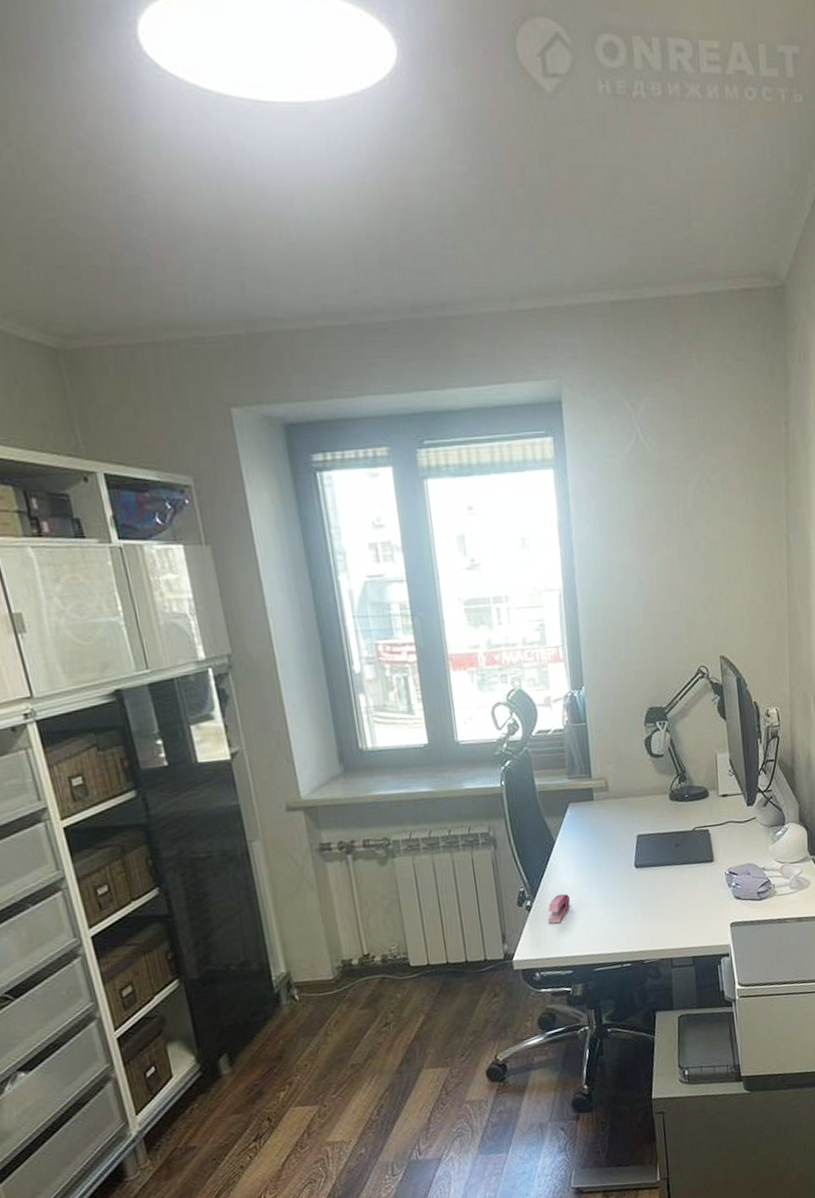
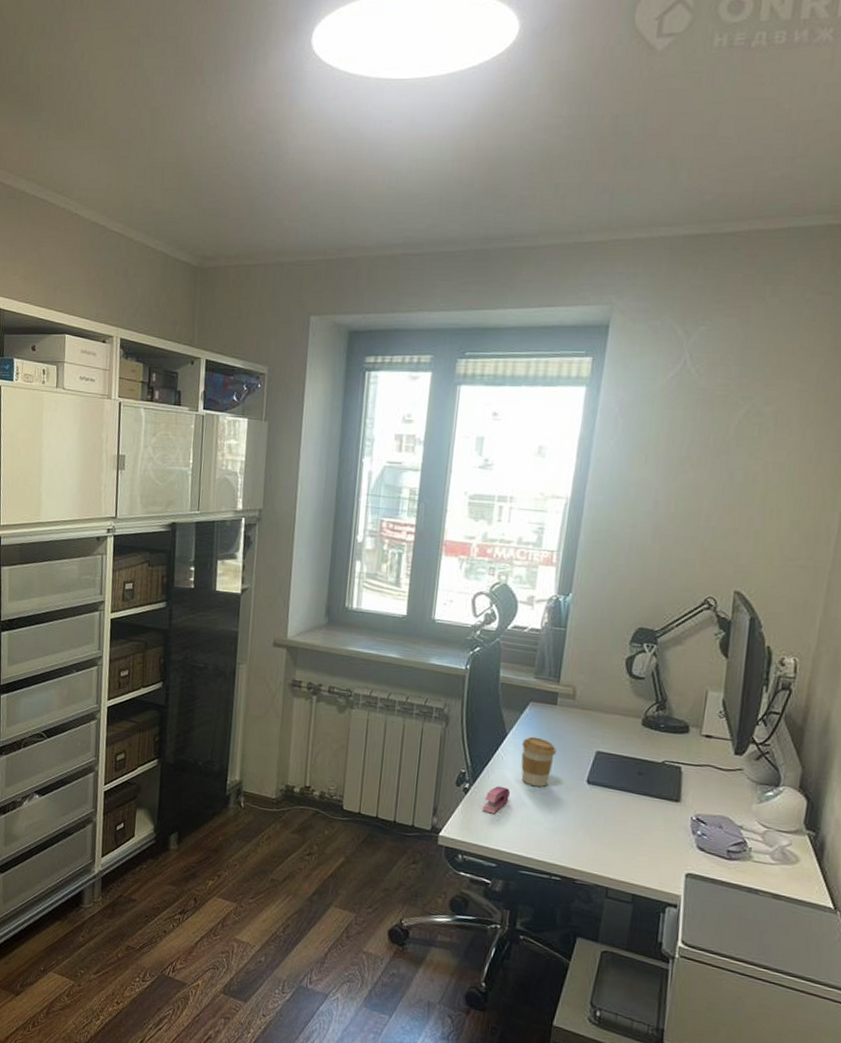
coffee cup: none [570,836,603,885] -> present [521,736,557,787]

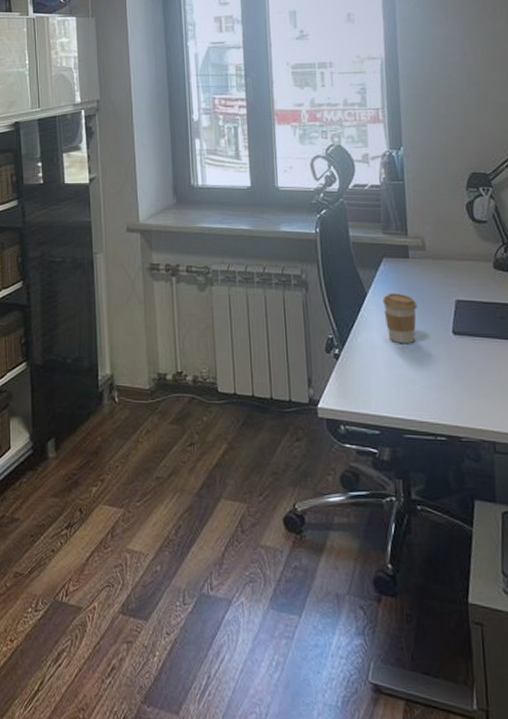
stapler: present [482,785,511,814] -> none [355,347,381,378]

